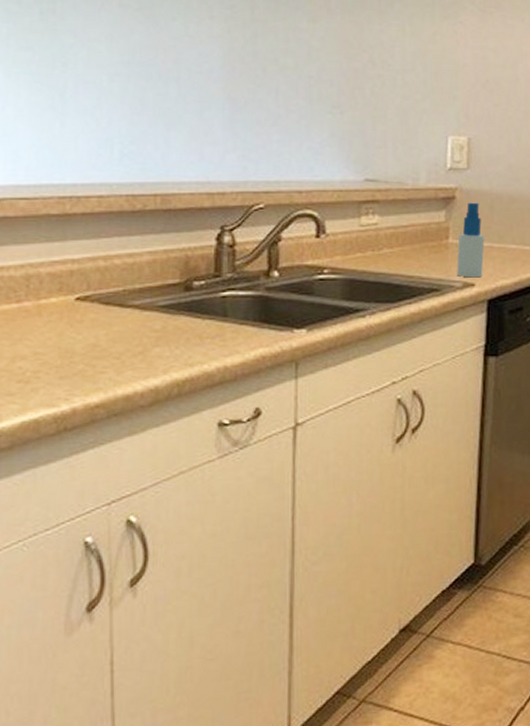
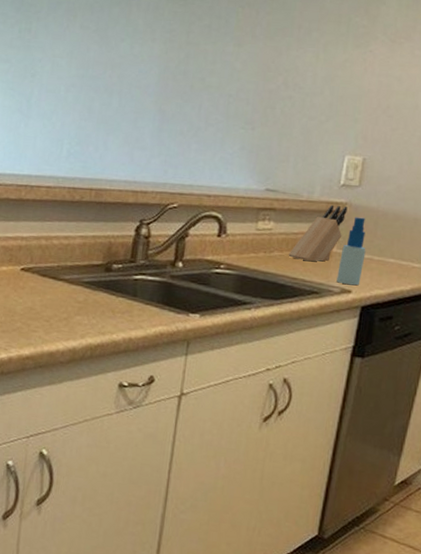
knife block: none [400,191,458,256] -> present [288,204,348,262]

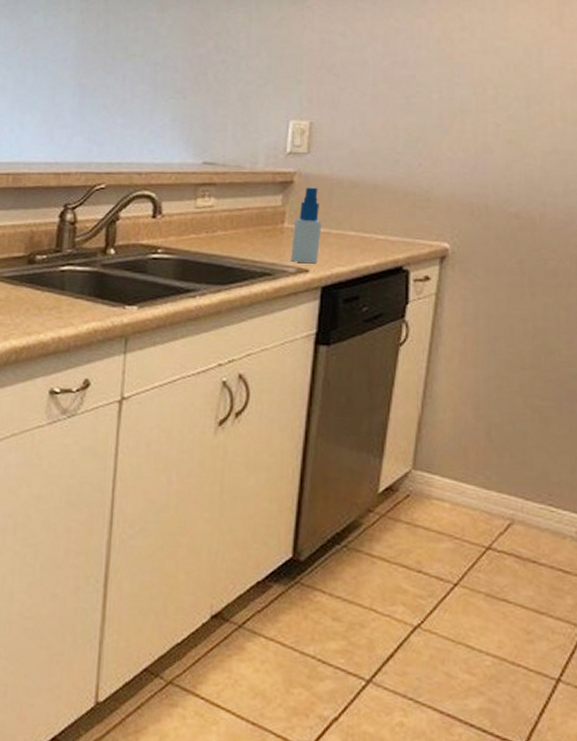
knife block: present [288,204,348,262] -> none [234,175,297,240]

